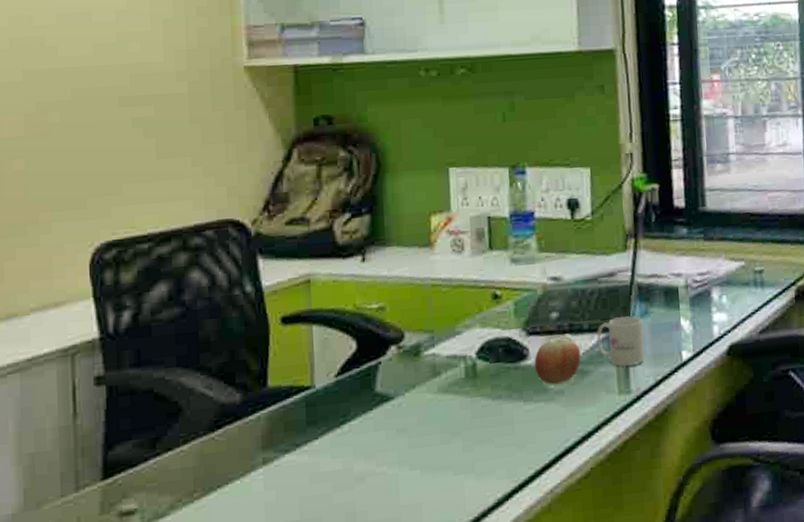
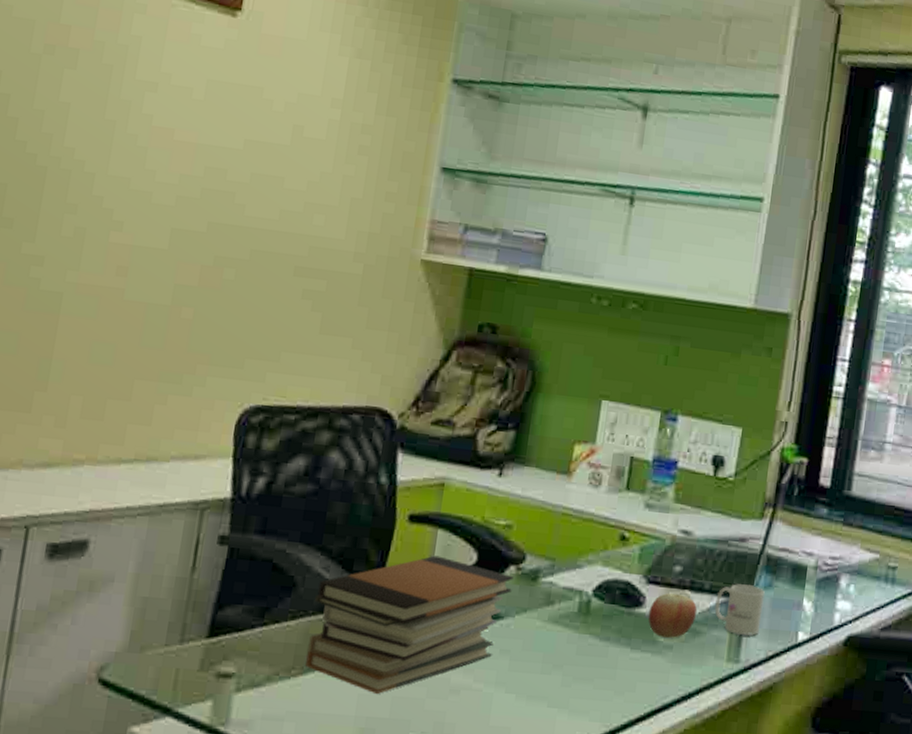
book stack: none [202,351,397,500] -> present [305,555,514,695]

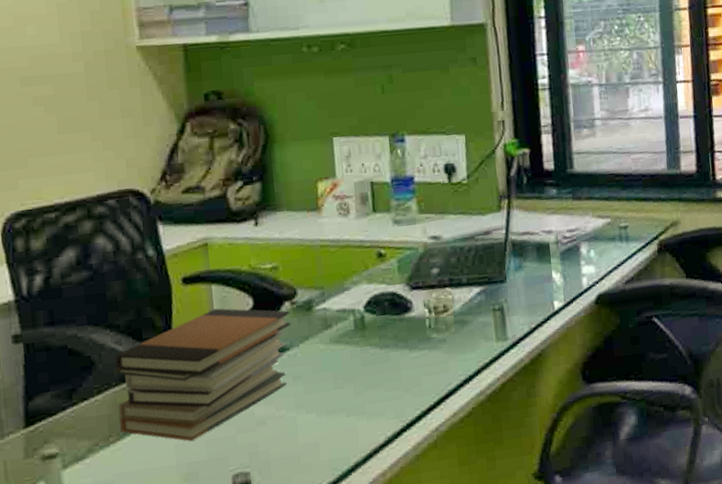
apple: present [647,593,697,638] -> none [417,292,461,334]
mug: present [714,584,765,636] -> none [474,270,519,316]

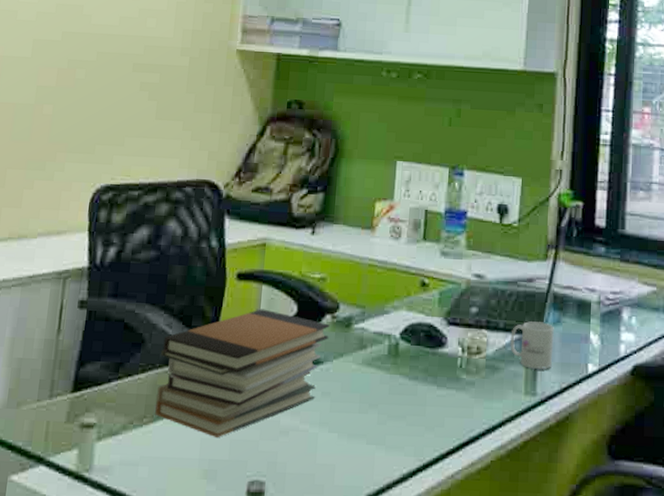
mug: none [474,270,519,316] -> present [509,321,554,369]

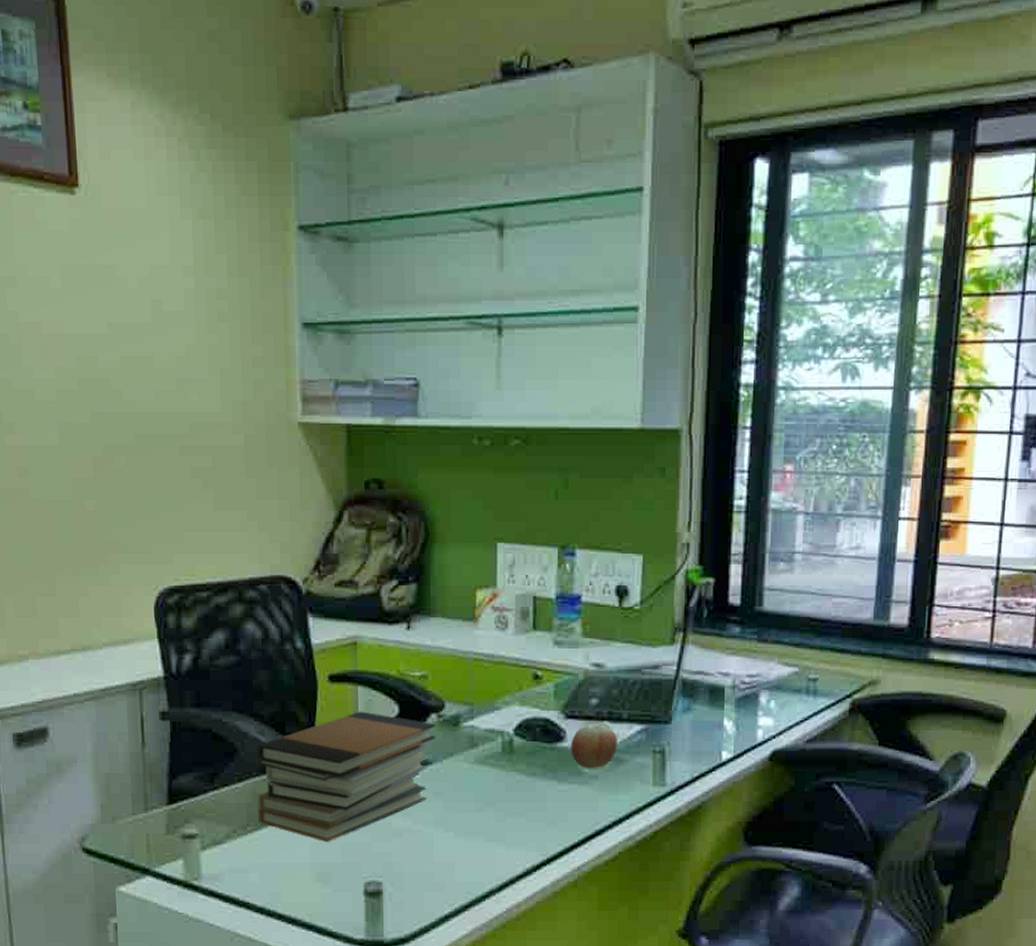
apple: none [450,333,495,375] -> present [570,726,618,768]
mug: present [509,321,554,369] -> none [634,710,684,759]

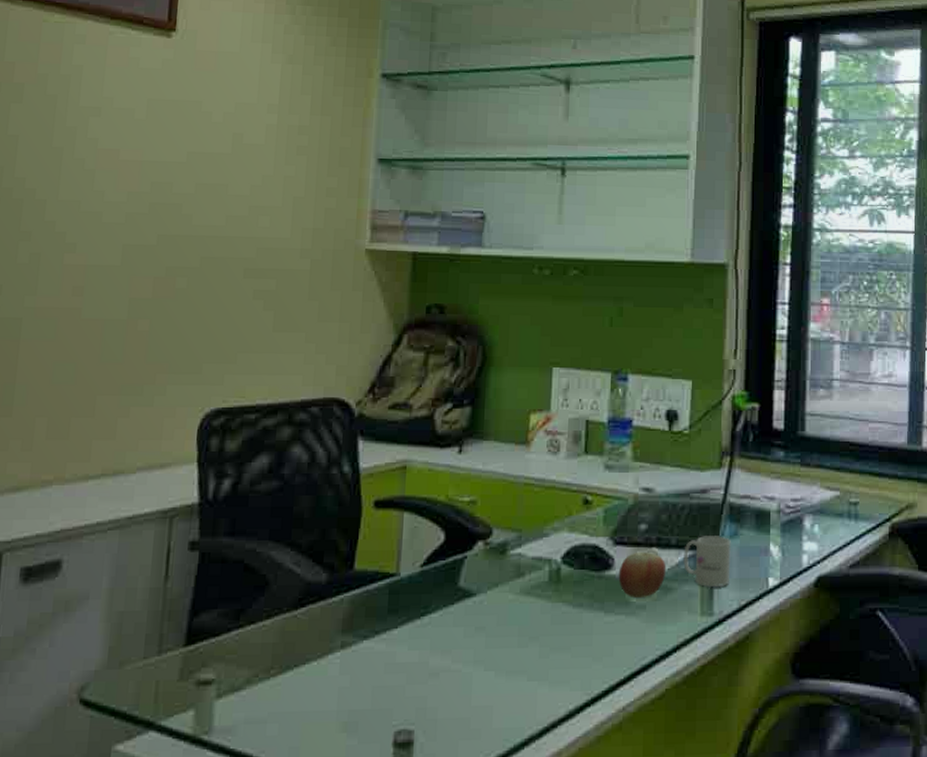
book stack: present [255,711,436,843] -> none [284,539,482,686]
mug: none [634,710,684,759] -> present [682,536,731,587]

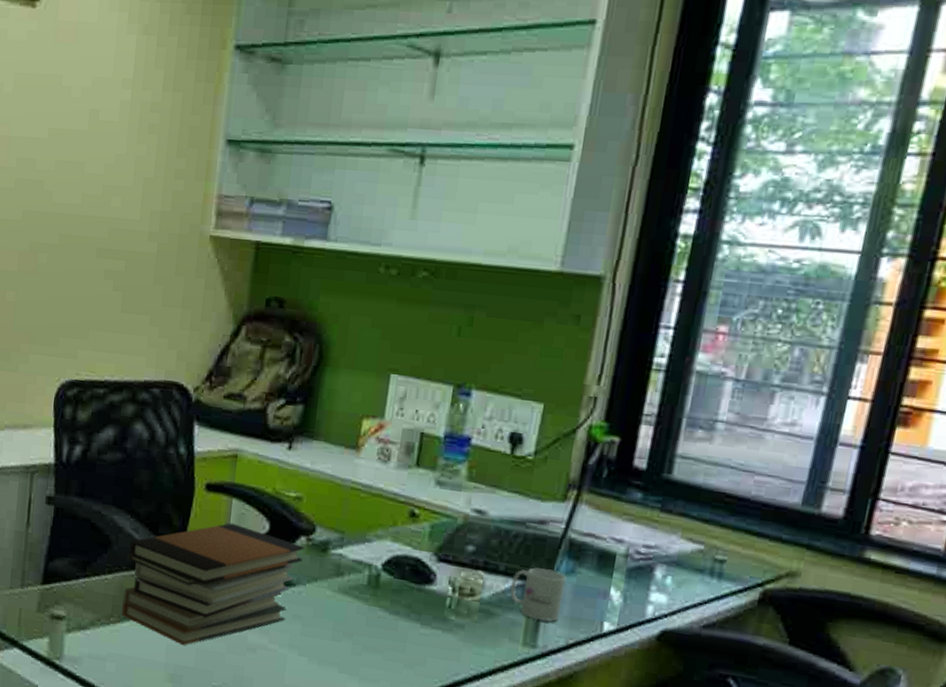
book stack: none [284,539,482,686] -> present [122,523,304,646]
apple: present [618,553,667,597] -> none [438,572,491,618]

